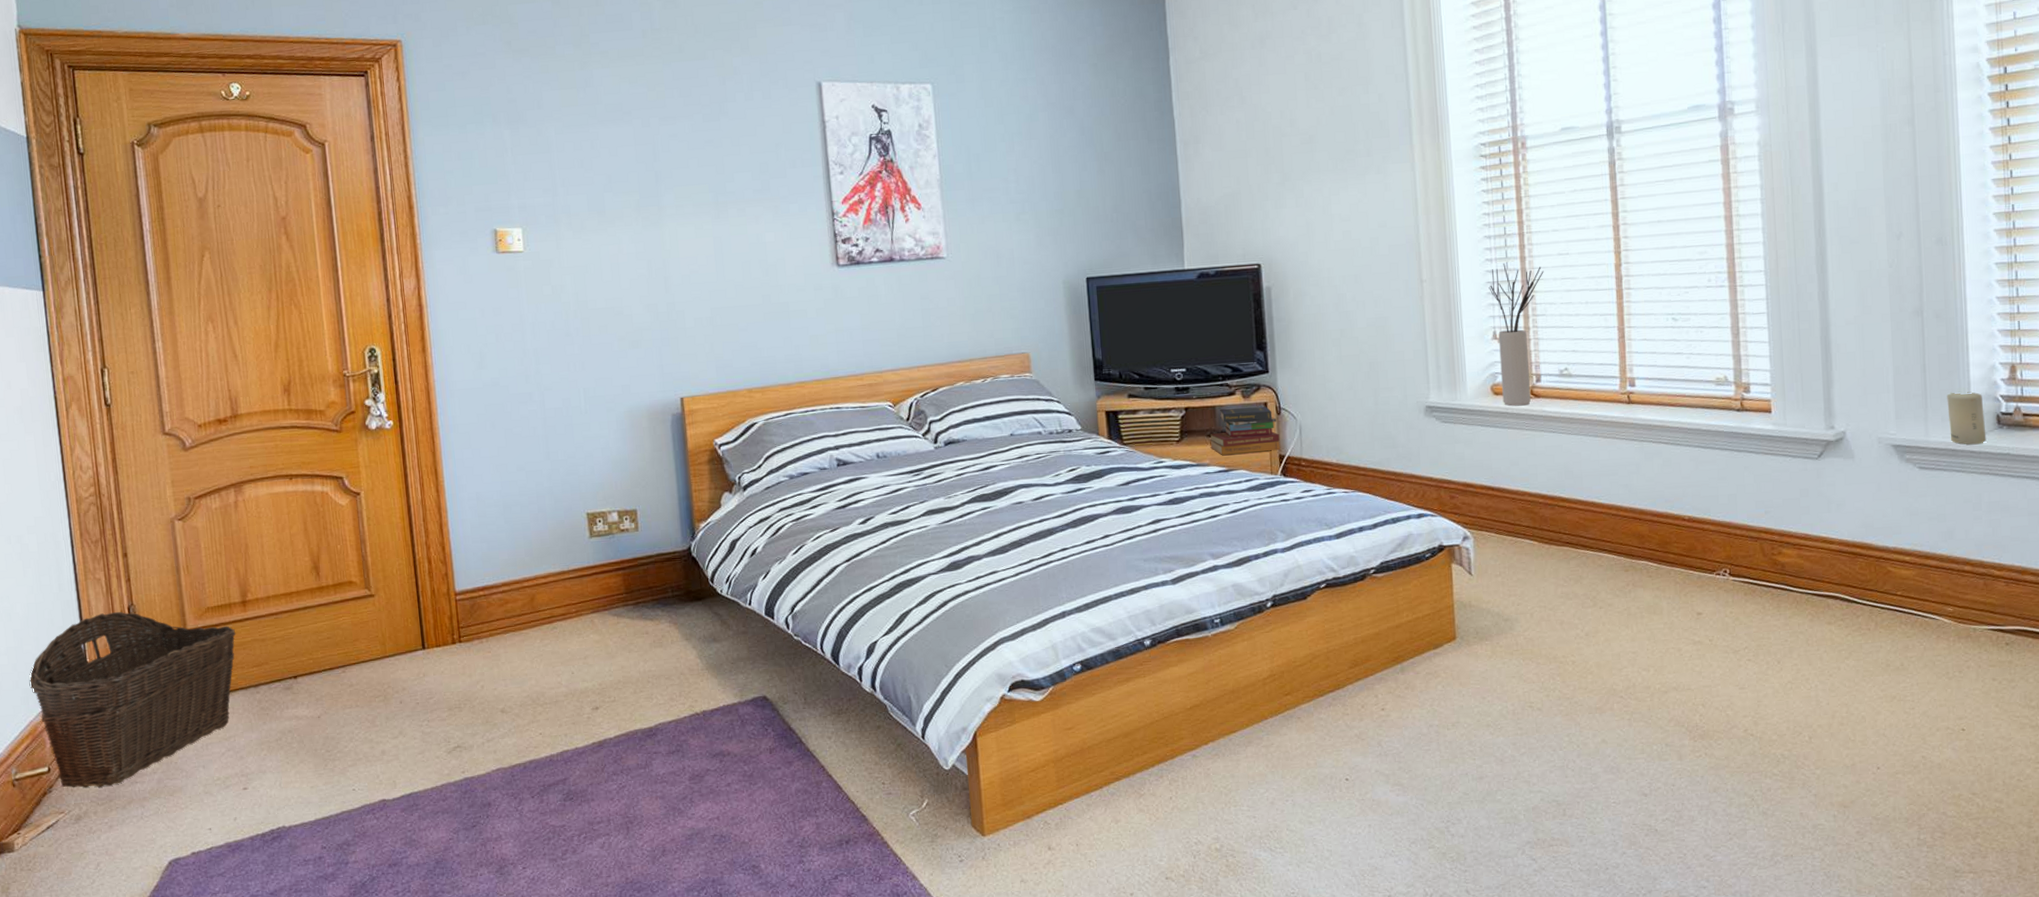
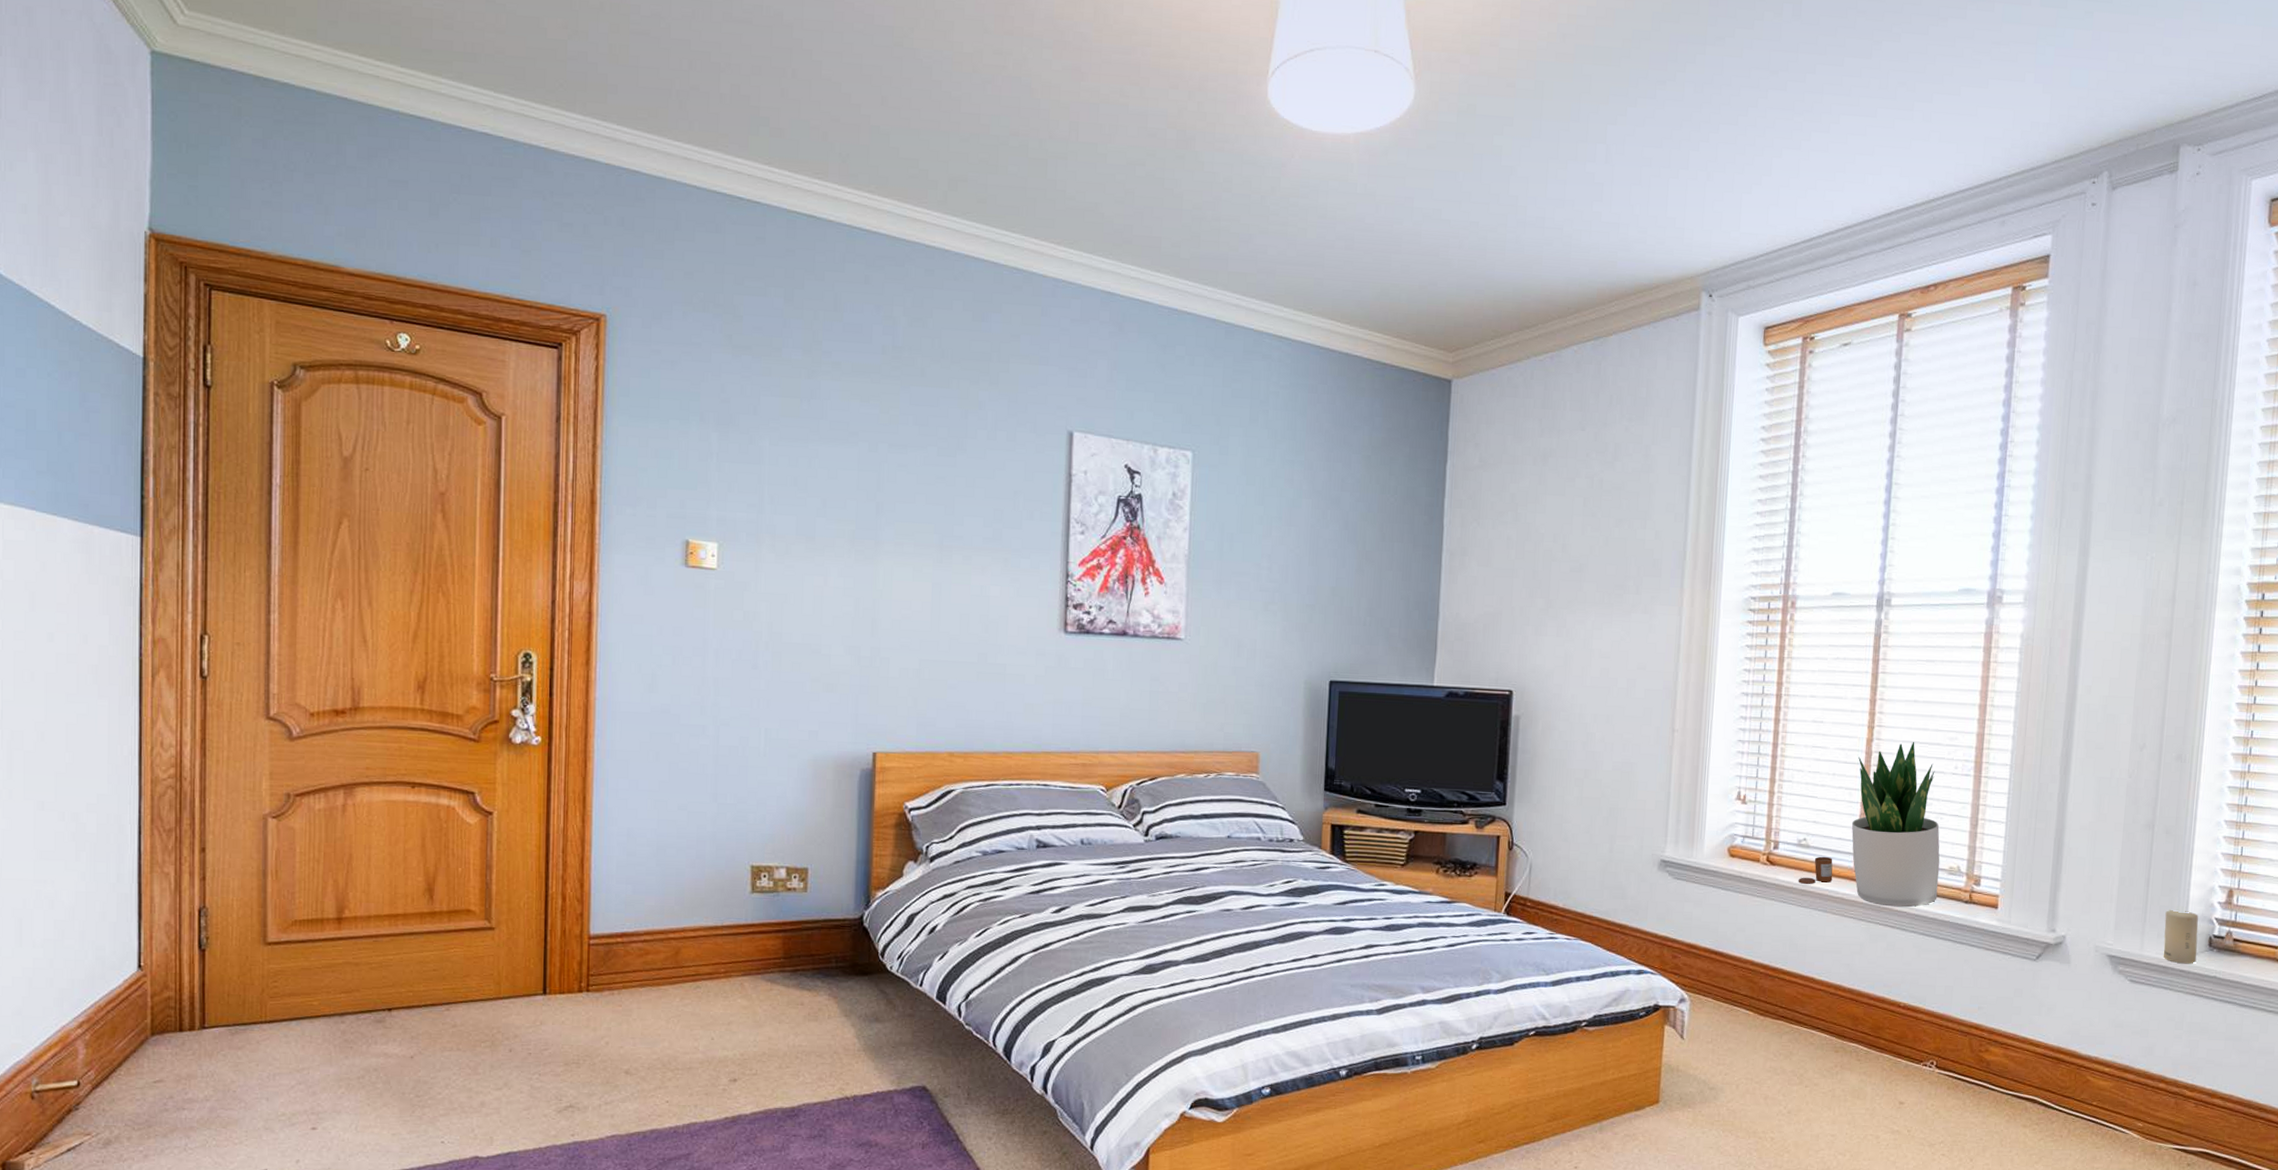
wicker basket: present [29,611,236,788] -> none [66,912,326,1110]
books: present [1209,406,1280,456] -> none [1435,837,1508,888]
vase: present [1489,263,1544,407] -> none [1738,722,1796,872]
candle: none [1565,383,1600,413] -> present [1798,856,1833,885]
planter: none [1609,261,1708,424] -> present [1851,742,1940,908]

